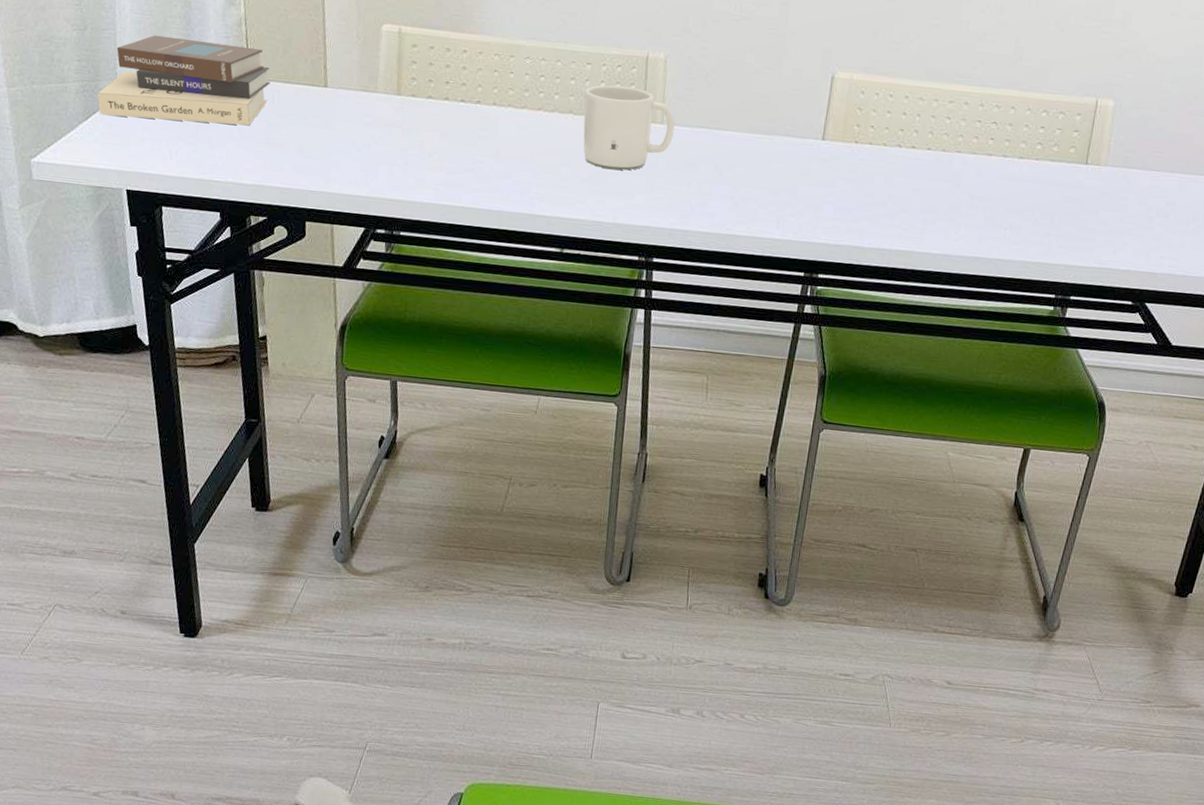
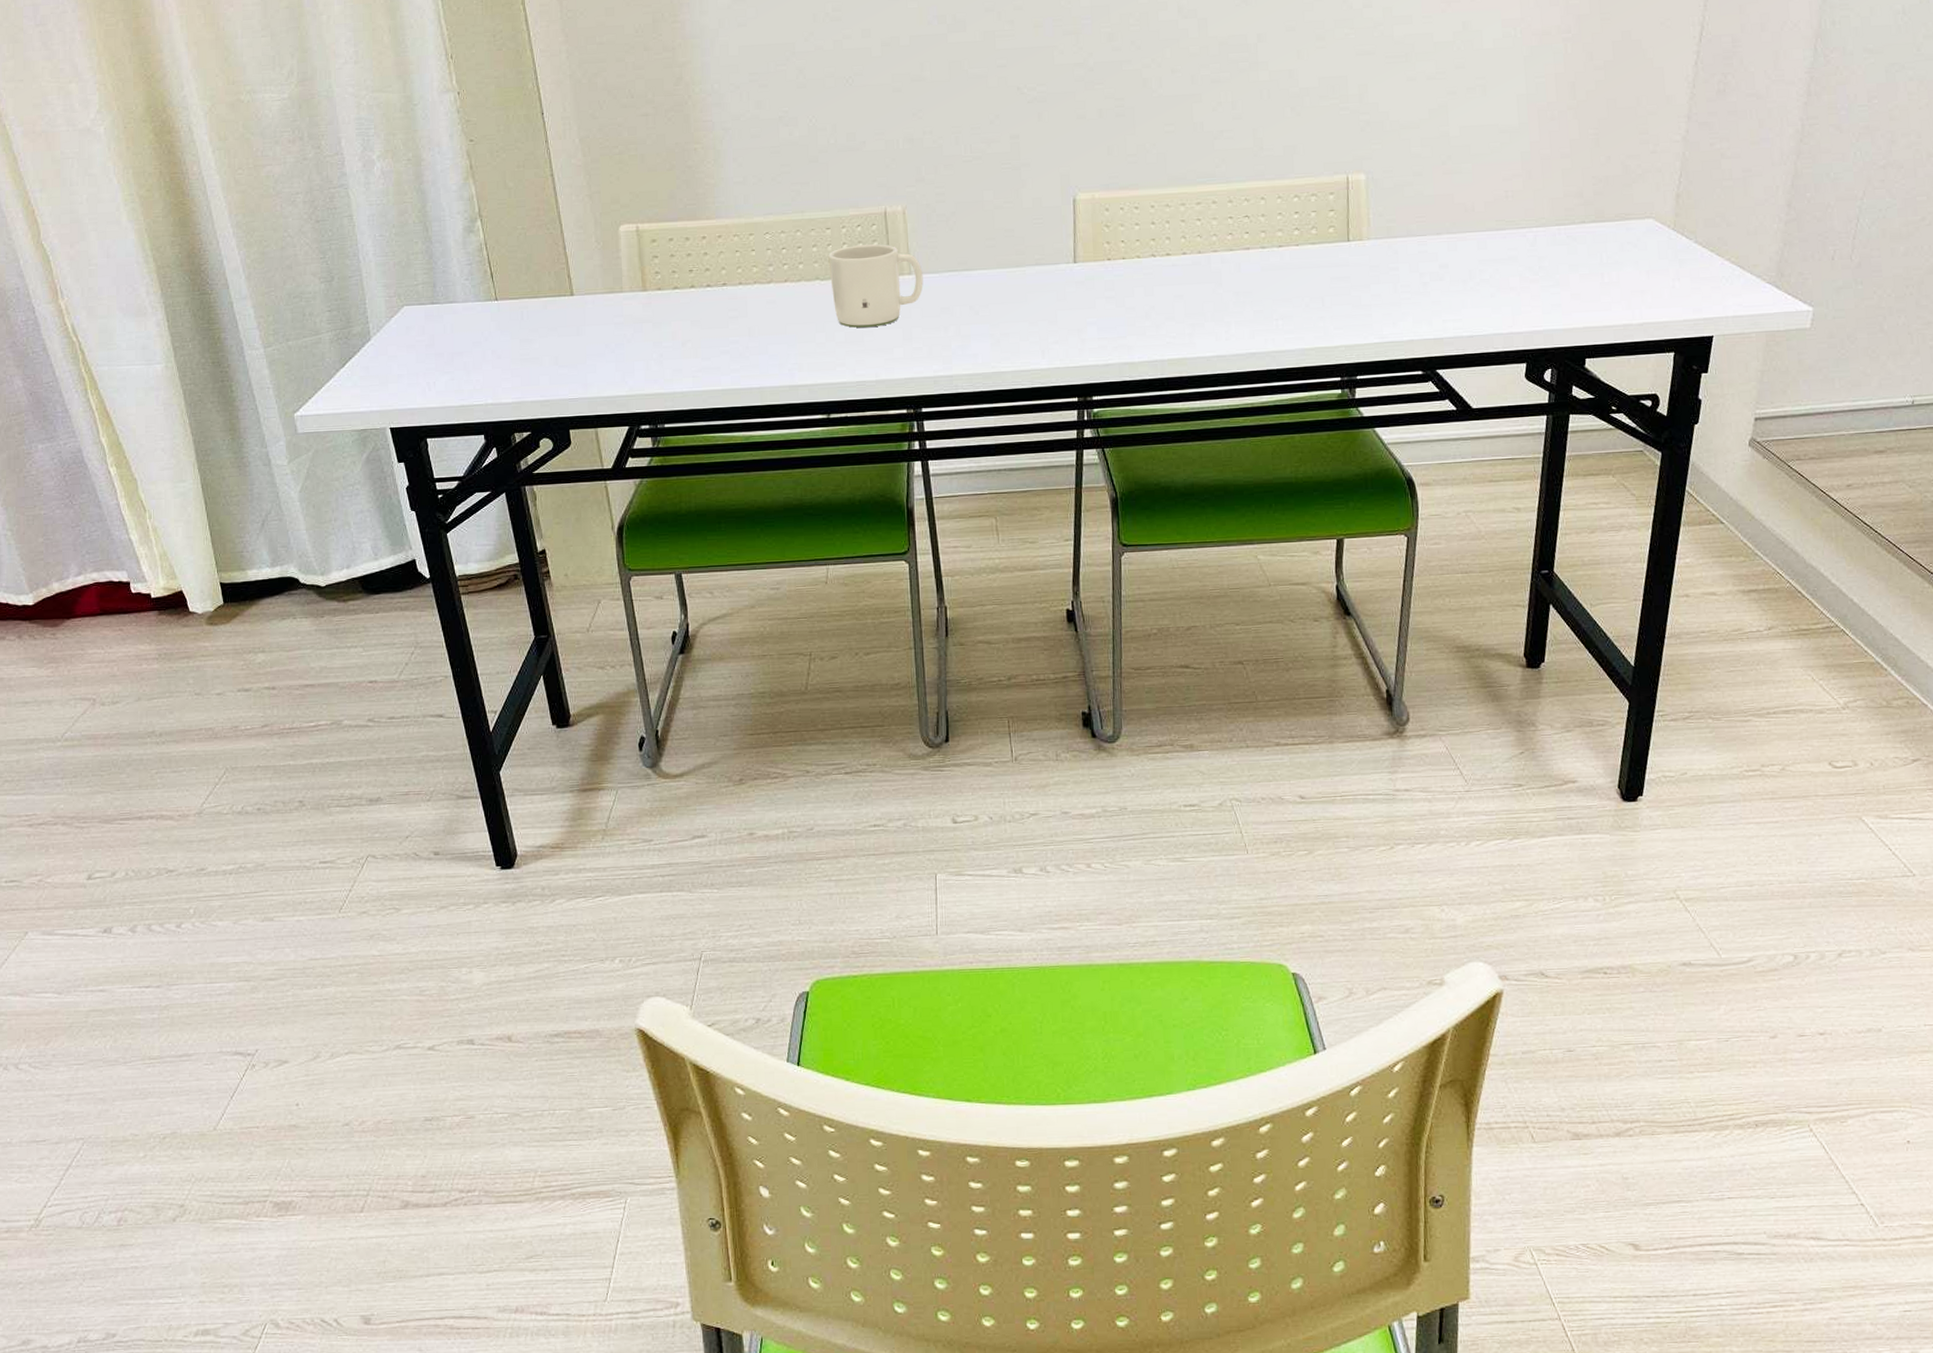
books: present [97,35,270,126] -> none [351,269,517,360]

